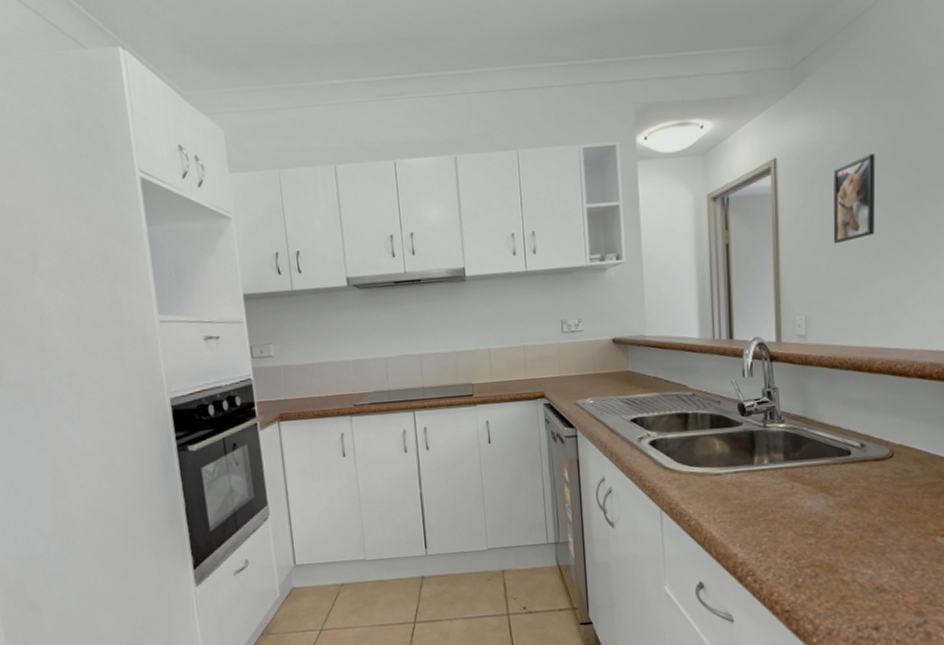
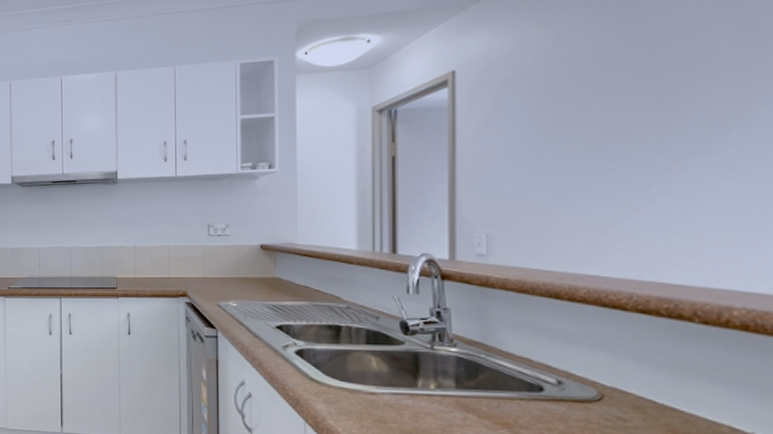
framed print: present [833,154,876,244] -> none [525,64,582,159]

